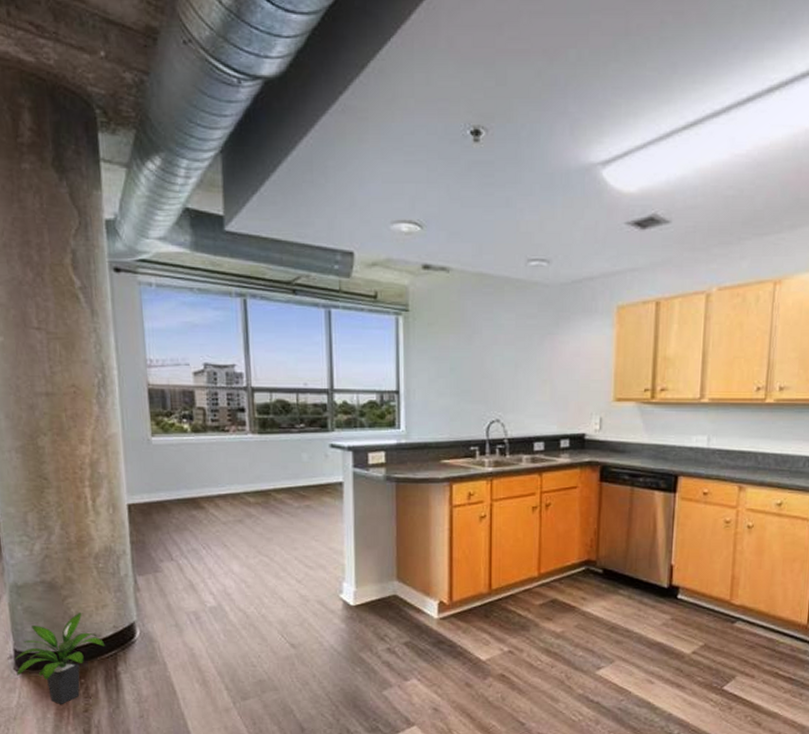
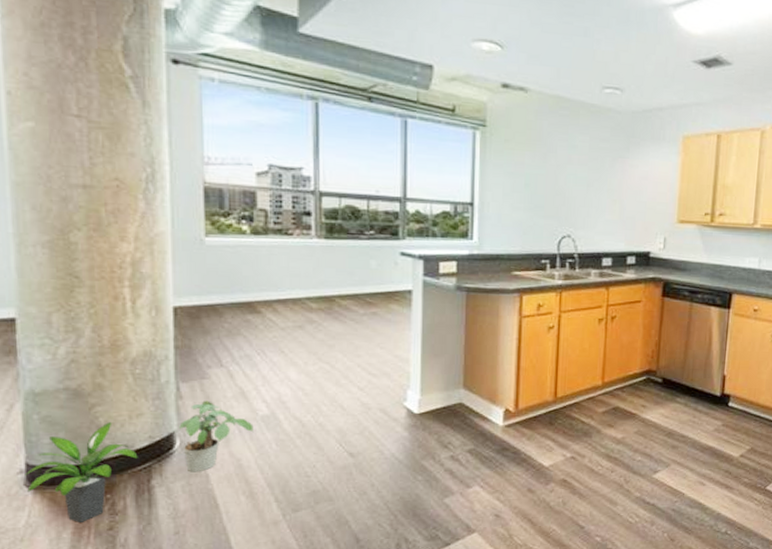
potted plant: none [138,593,203,660] -> present [179,401,254,472]

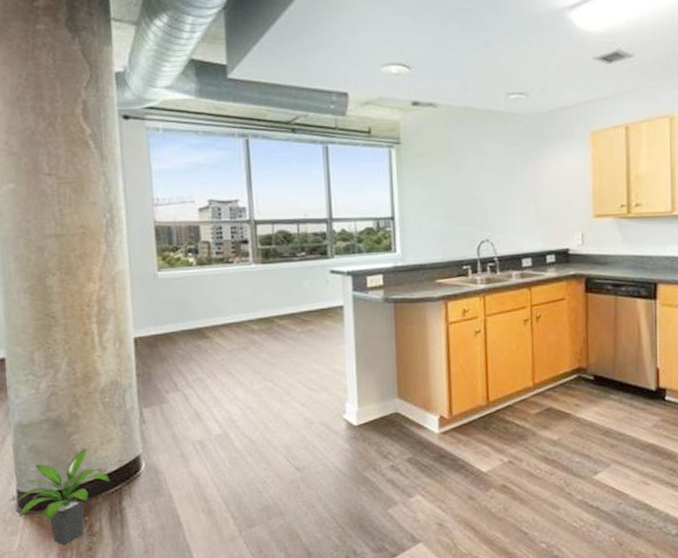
potted plant: present [179,401,254,472] -> none [144,424,209,493]

